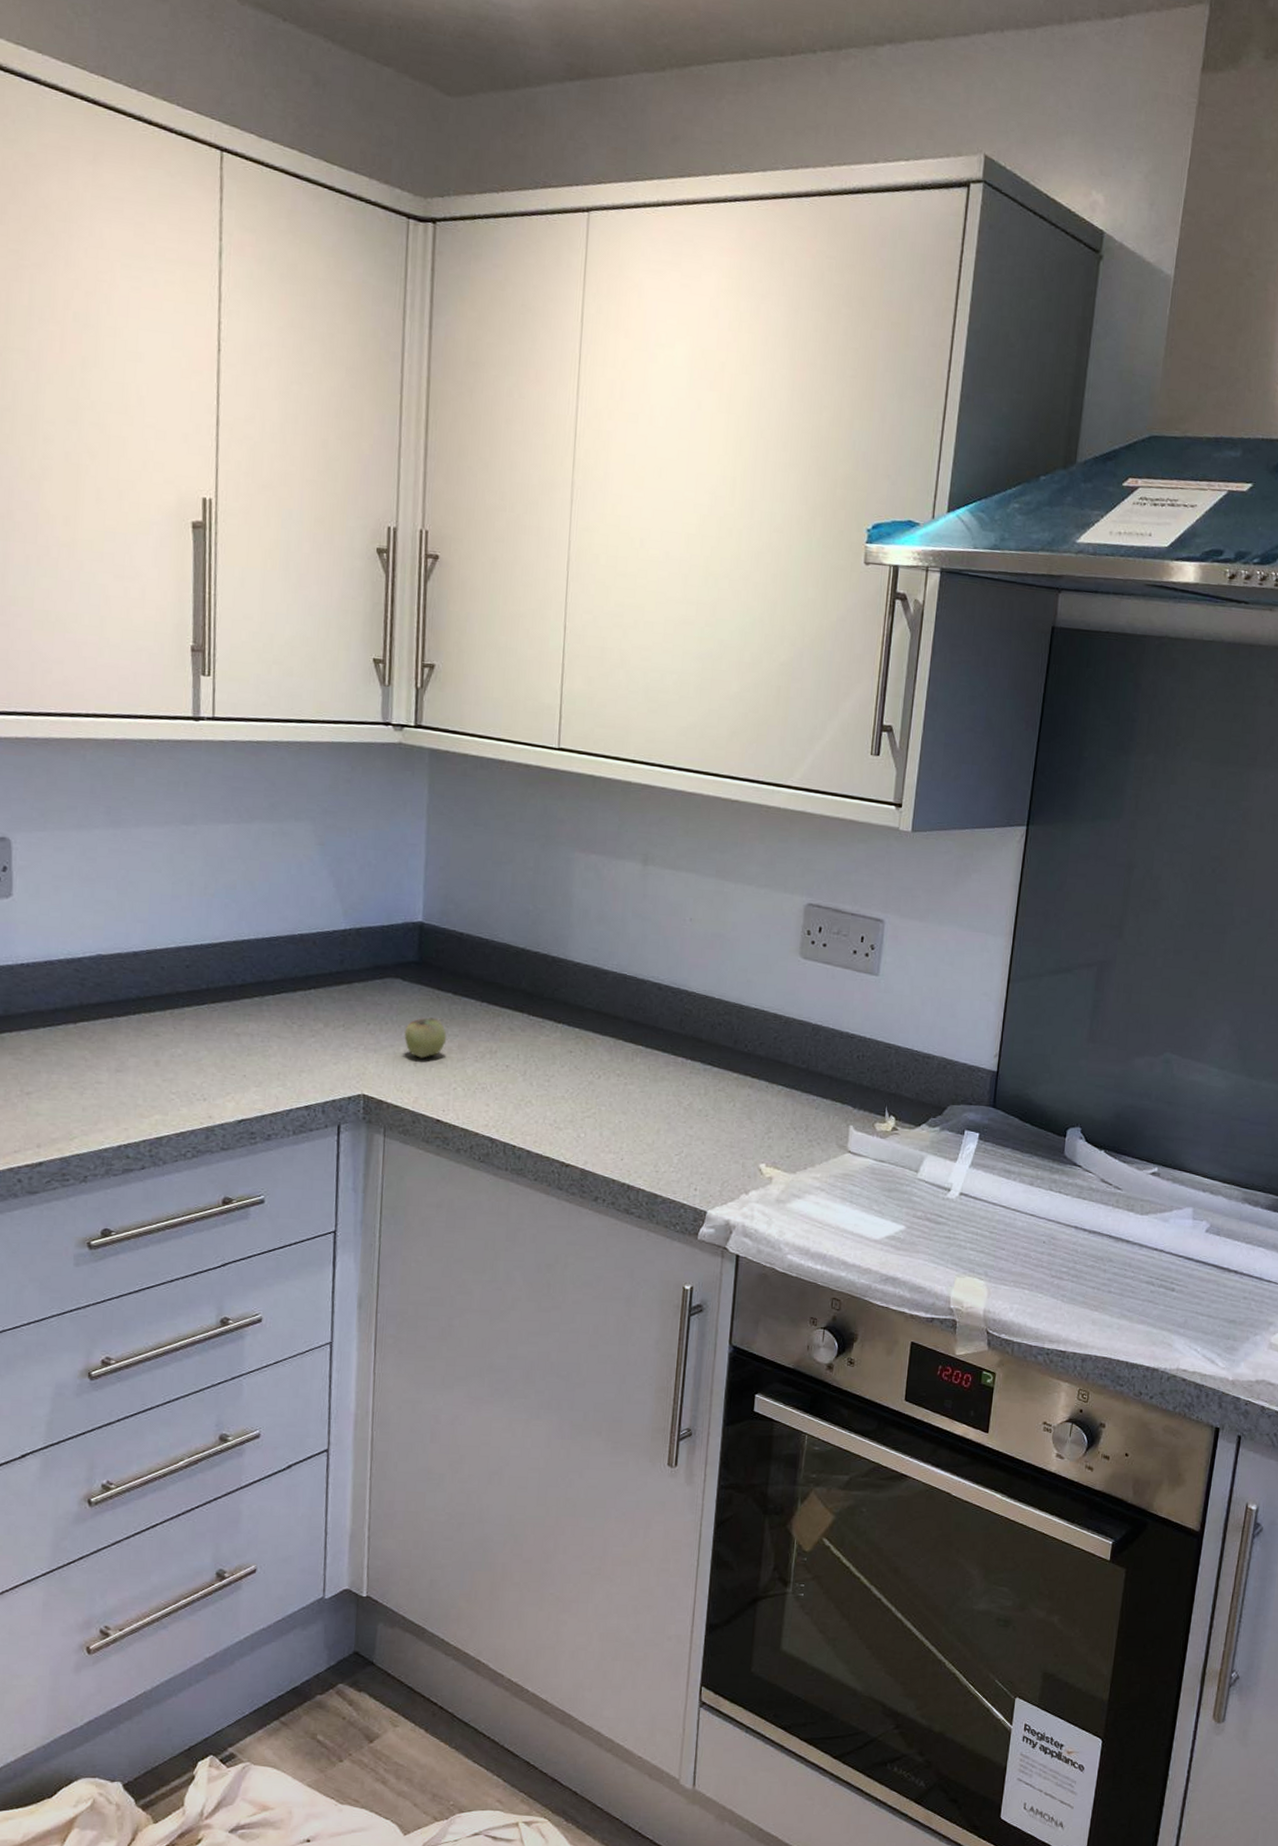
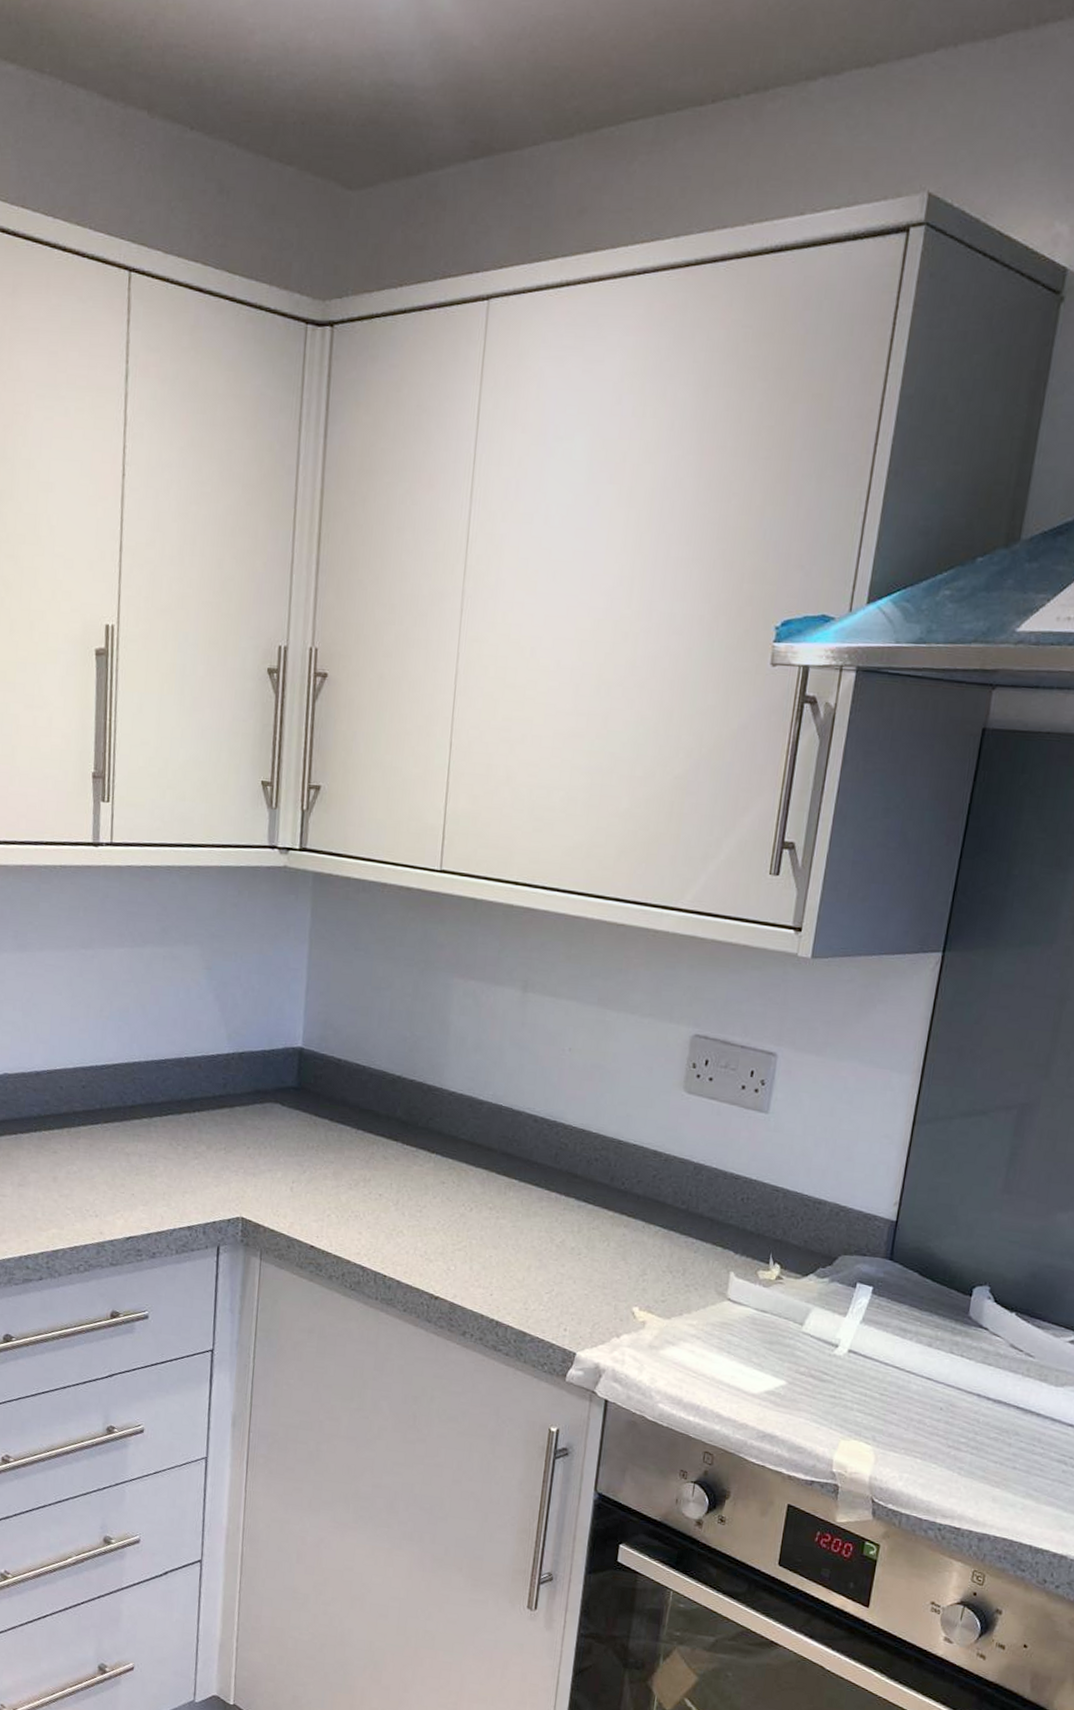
apple: present [404,1017,447,1059] -> none [281,1143,323,1184]

